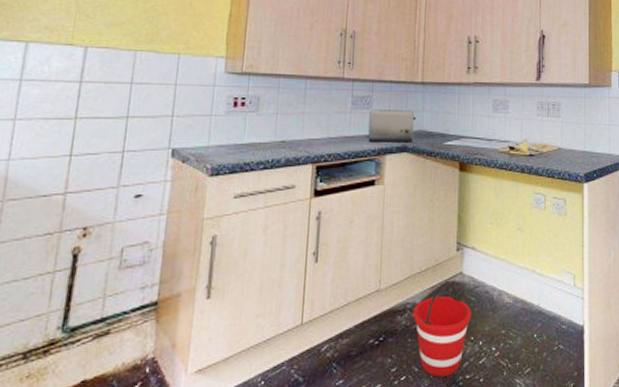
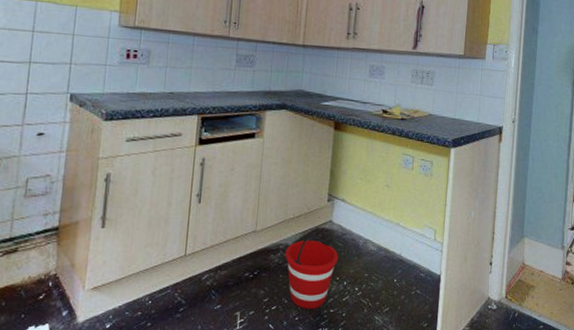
toaster: present [368,109,417,143] -> none [250,68,296,101]

